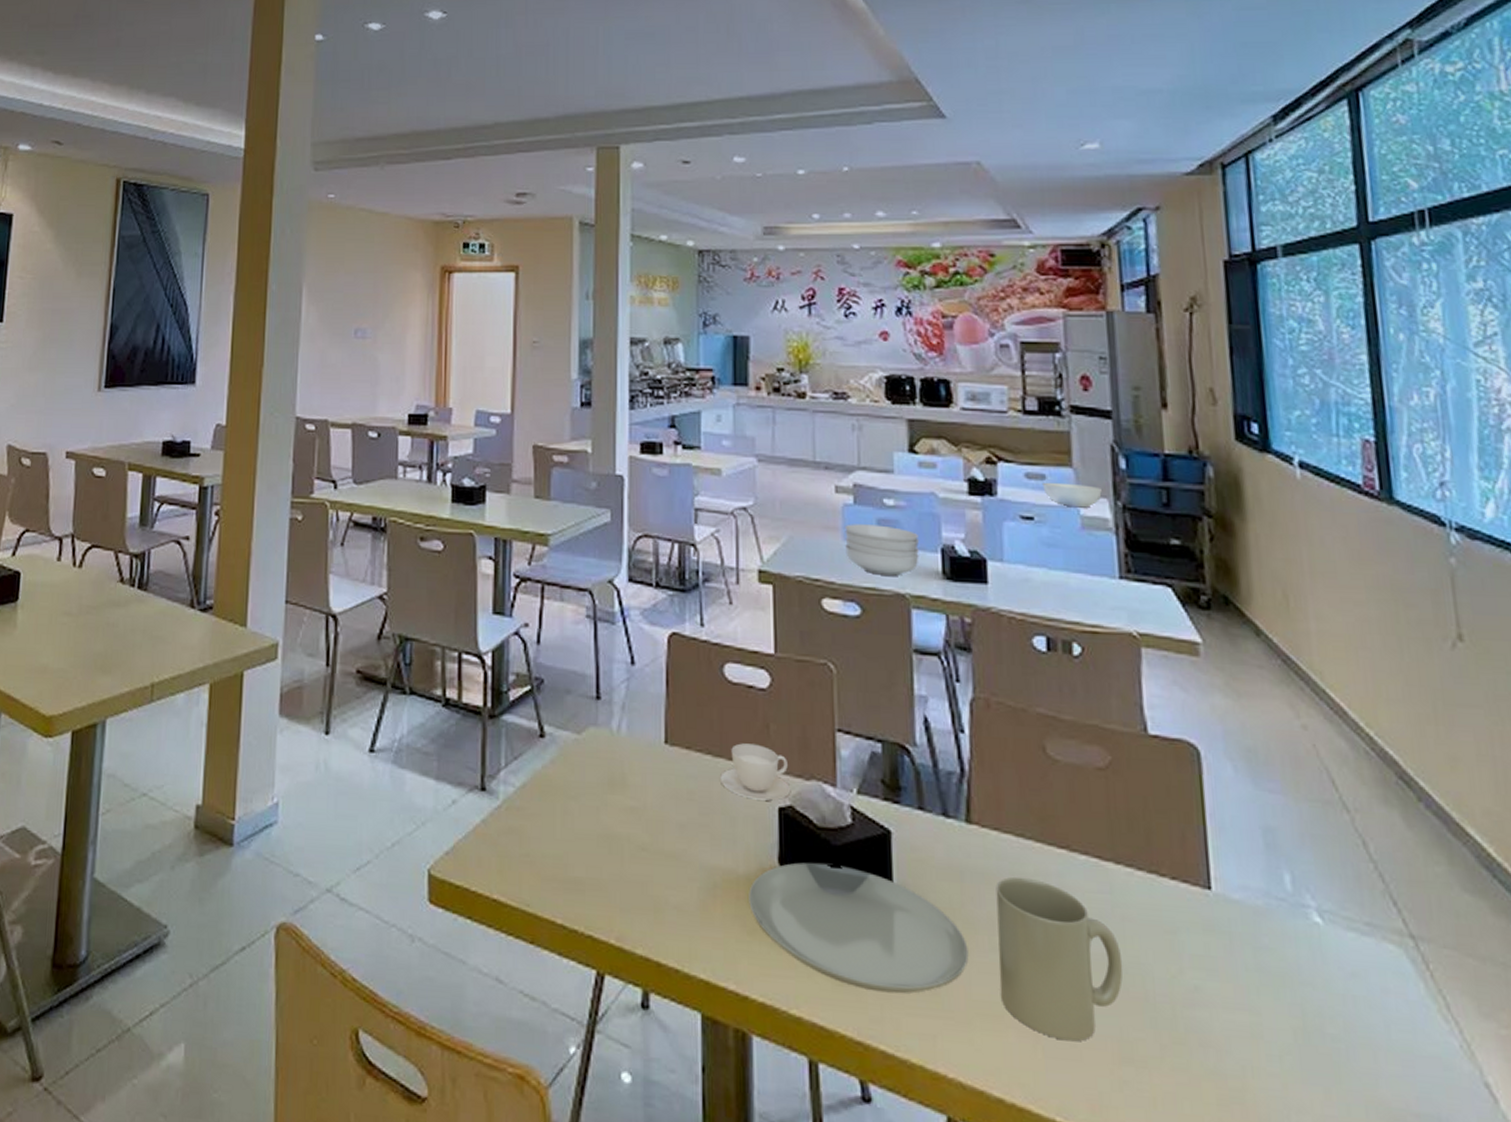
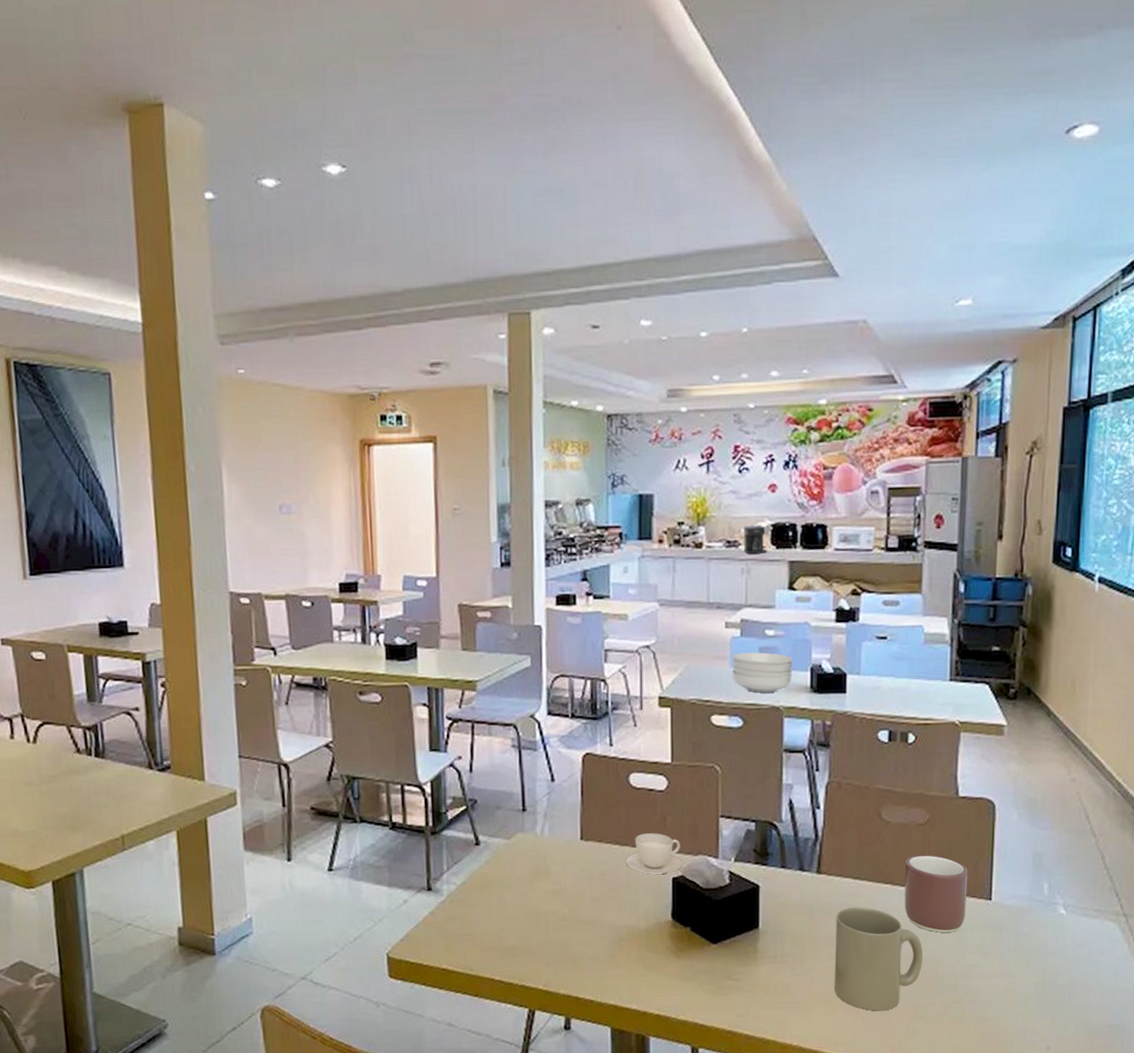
plate: present [749,862,969,994] -> none [648,913,813,997]
coffee maker: none [853,376,881,410] -> present [744,525,767,555]
bowl: present [1041,482,1103,508] -> none [895,607,944,627]
mug: none [1084,811,1177,933] -> present [904,855,968,933]

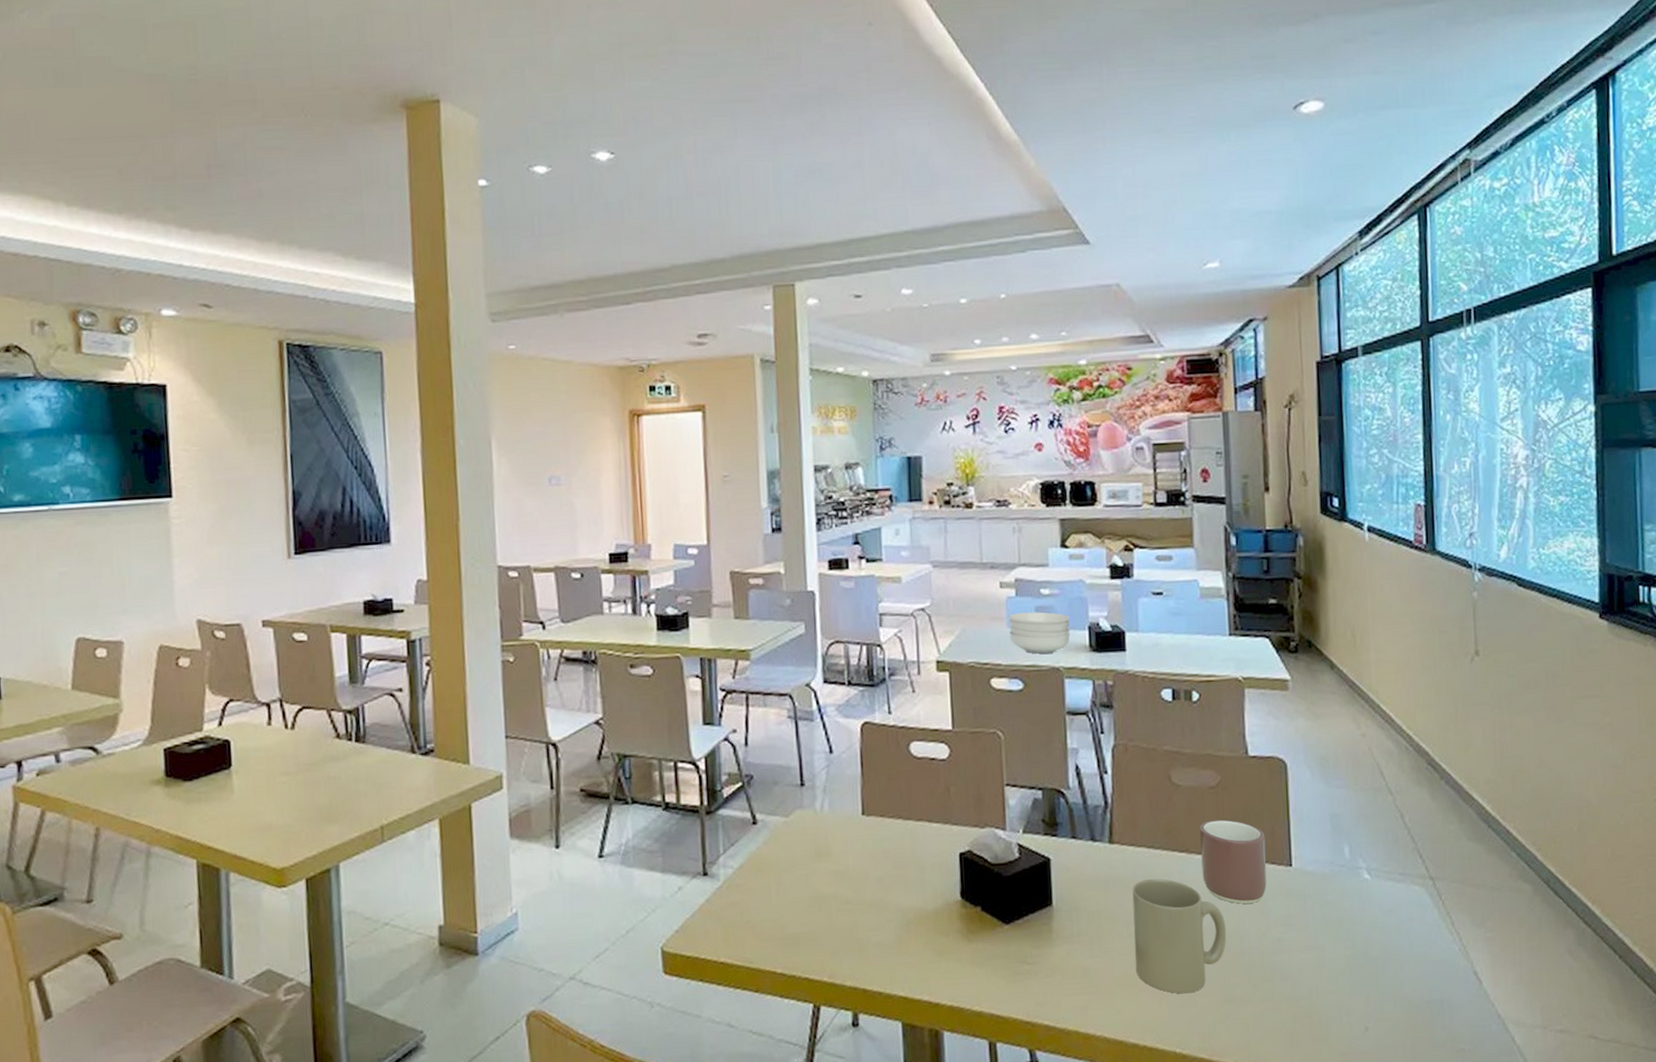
teacup: present [626,833,683,874] -> none [910,805,969,850]
coffee maker: present [744,525,767,555] -> none [1013,484,1037,514]

